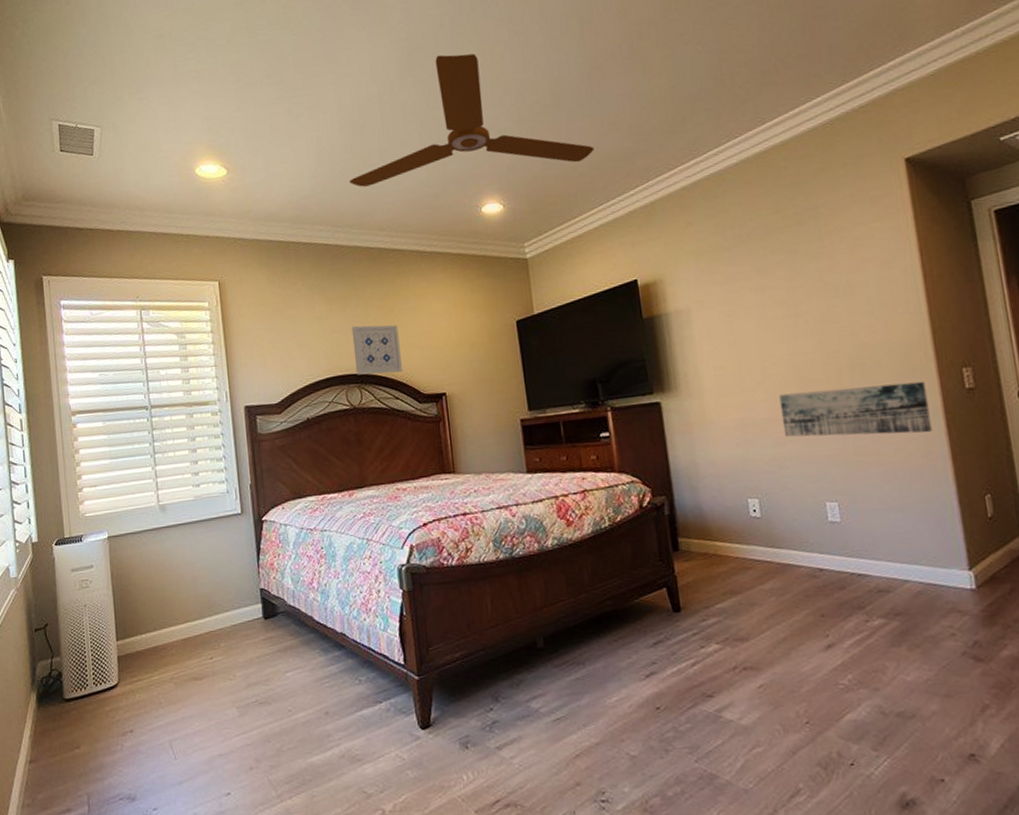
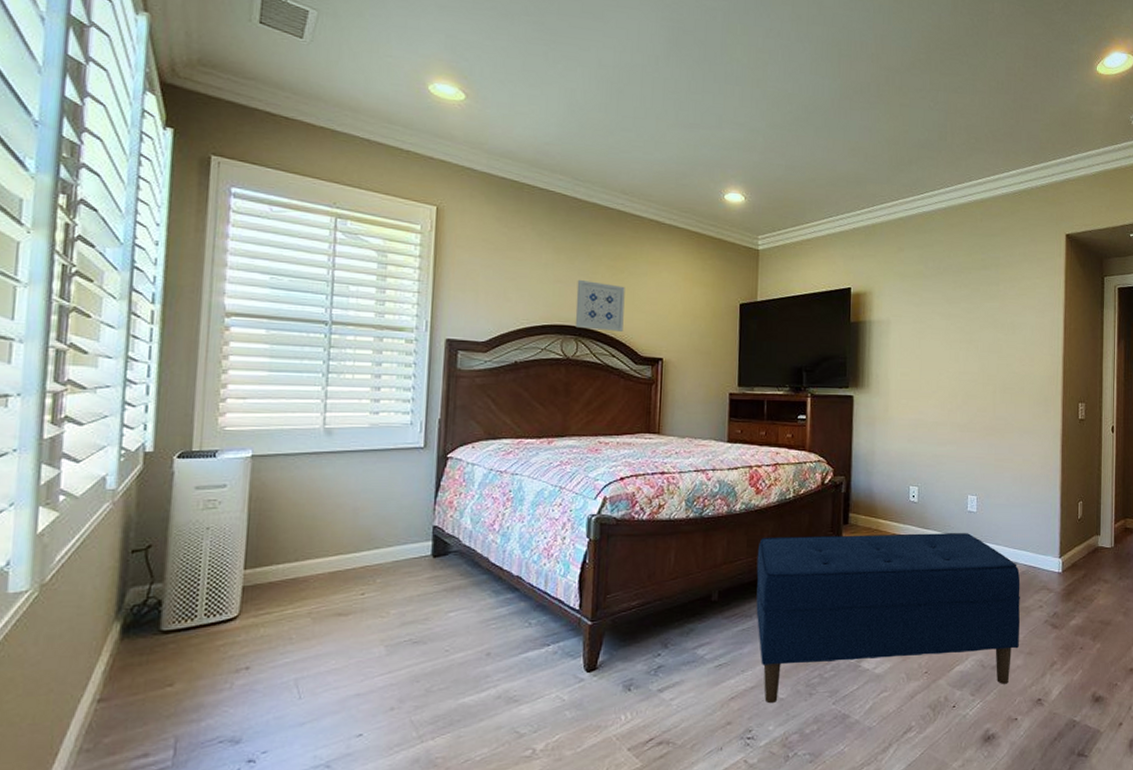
ceiling fan: present [349,53,594,187] -> none [598,44,833,176]
bench: none [578,549,930,762] -> present [756,533,1021,704]
wall art: present [779,381,932,438] -> none [946,404,1052,449]

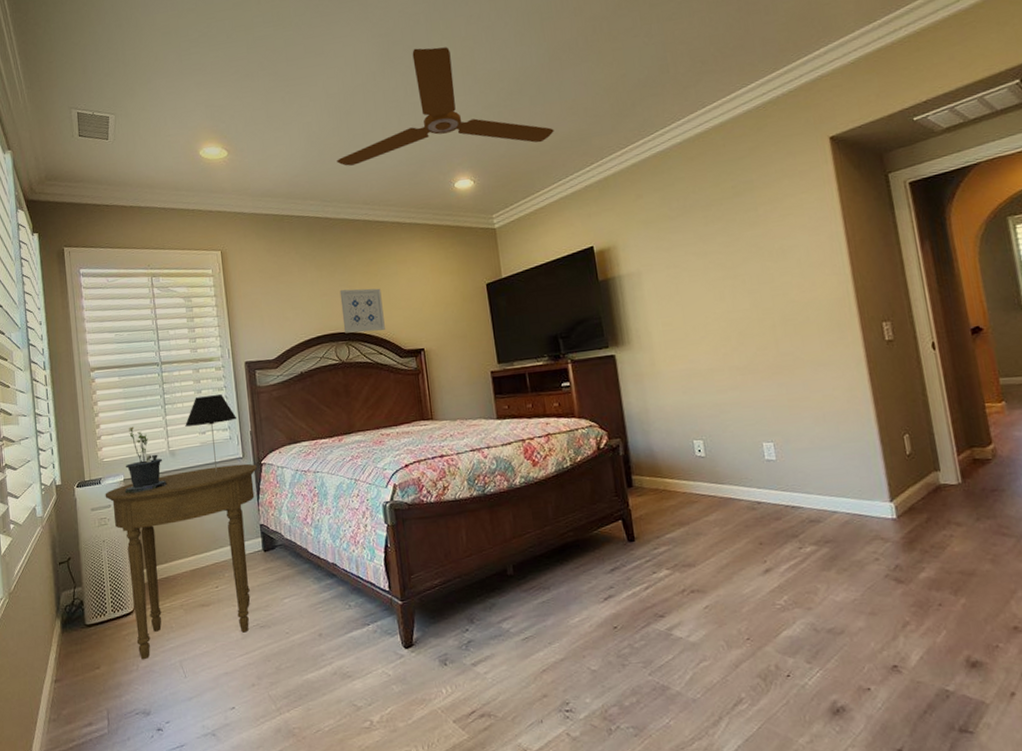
side table: none [219,454,442,677] -> present [105,463,258,660]
potted plant: none [250,392,315,474] -> present [124,426,168,494]
table lamp: none [352,370,425,460] -> present [185,394,237,472]
ceiling fan: none [598,44,833,176] -> present [337,47,554,166]
bench: present [756,533,1021,704] -> none [544,484,857,676]

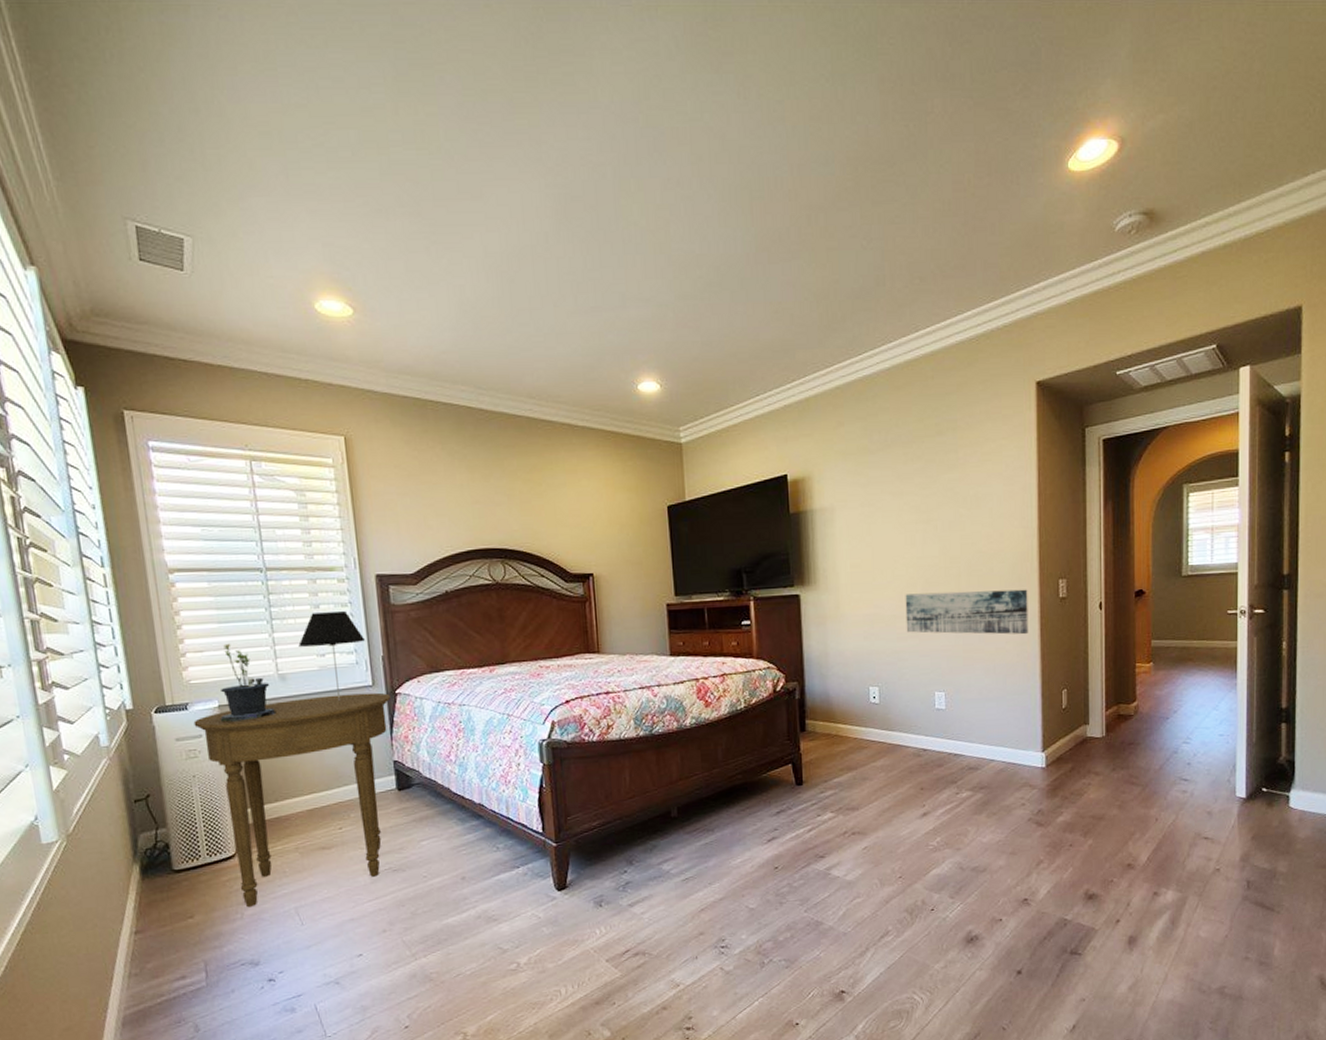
ceiling fan: present [337,47,554,166] -> none [496,210,755,349]
wall art: present [339,288,385,333] -> none [495,497,549,550]
wall art: none [720,334,857,386] -> present [905,589,1028,635]

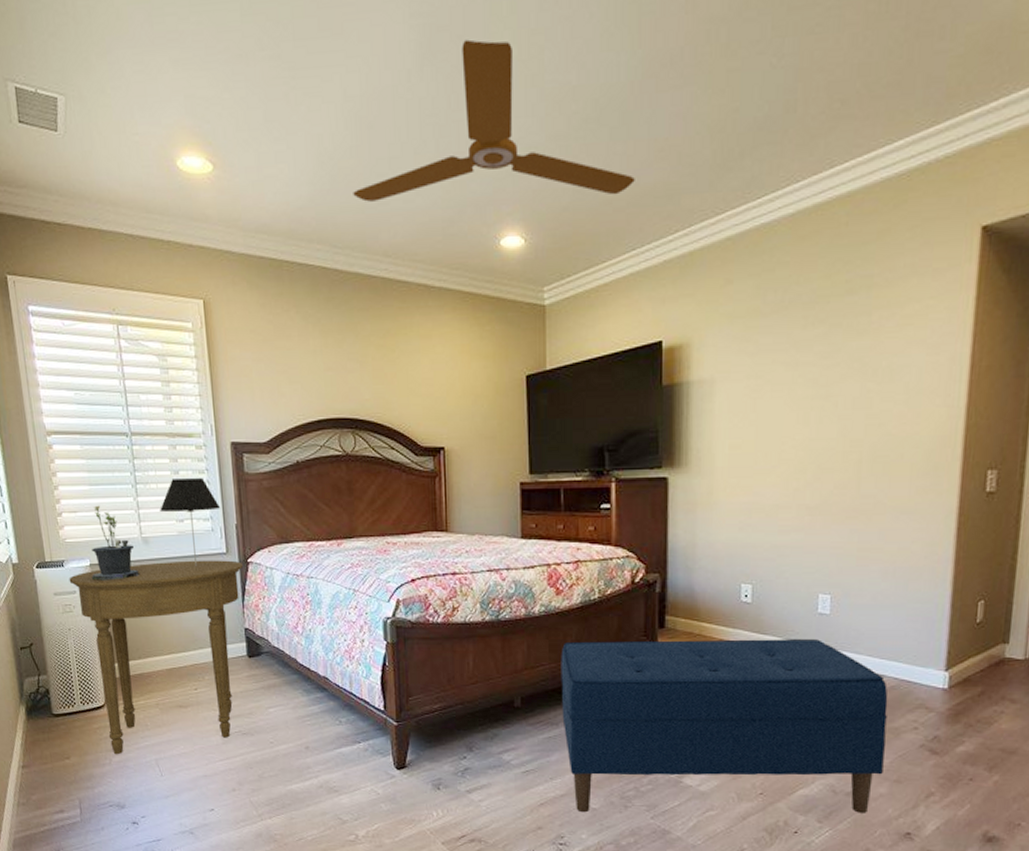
ceiling fan: none [496,210,755,349] -> present [353,39,635,202]
bench: none [712,732,1000,914] -> present [561,639,888,813]
wall art: present [905,589,1028,635] -> none [790,480,946,534]

